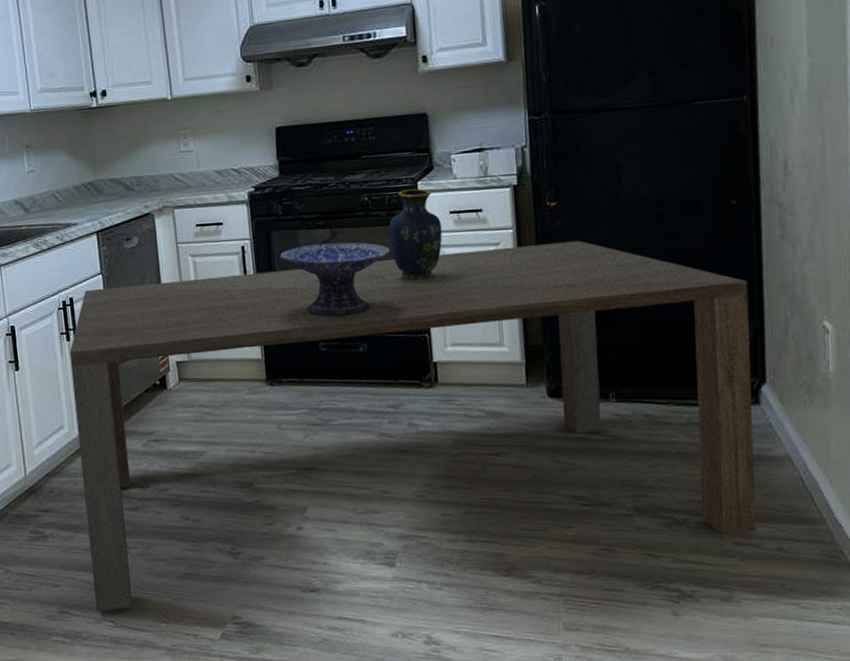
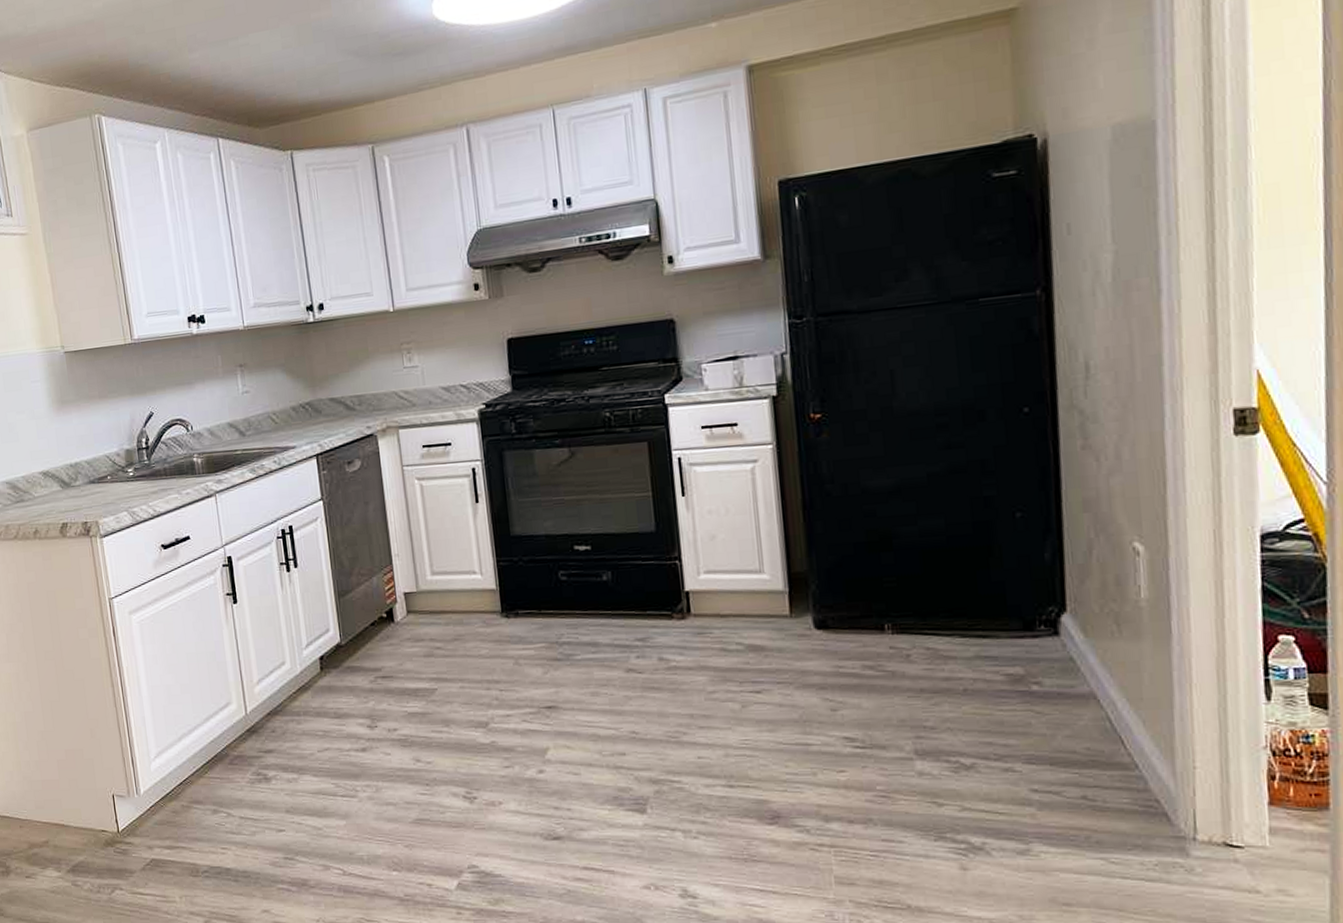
dining table: present [69,240,757,612] -> none [290,456,1057,859]
decorative bowl: present [280,242,390,317] -> none [514,462,636,543]
vase: present [388,188,443,281] -> none [633,402,694,502]

